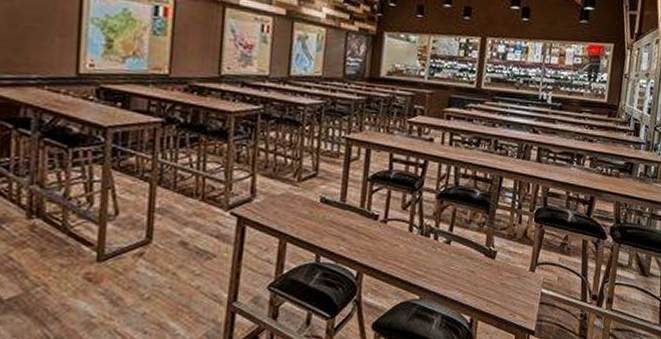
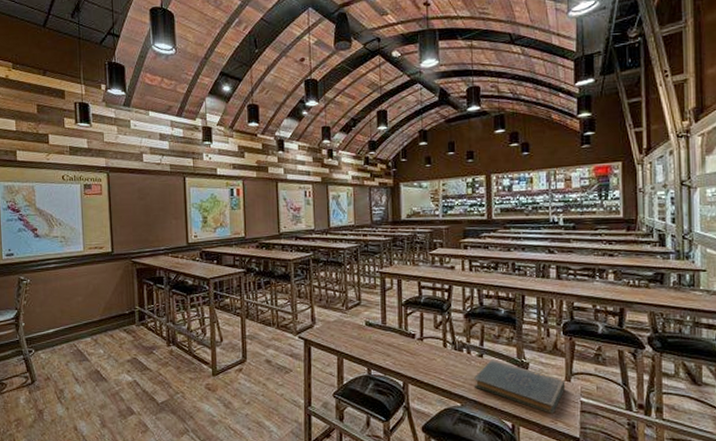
book: none [436,246,530,307] -> present [473,358,566,415]

